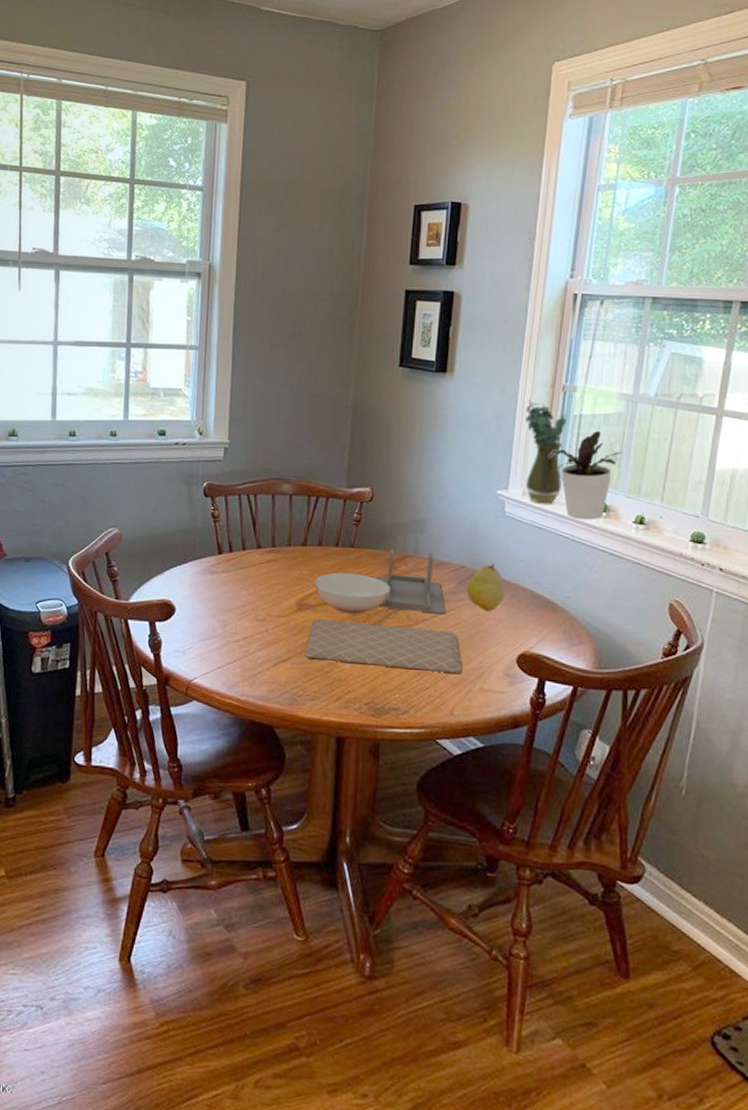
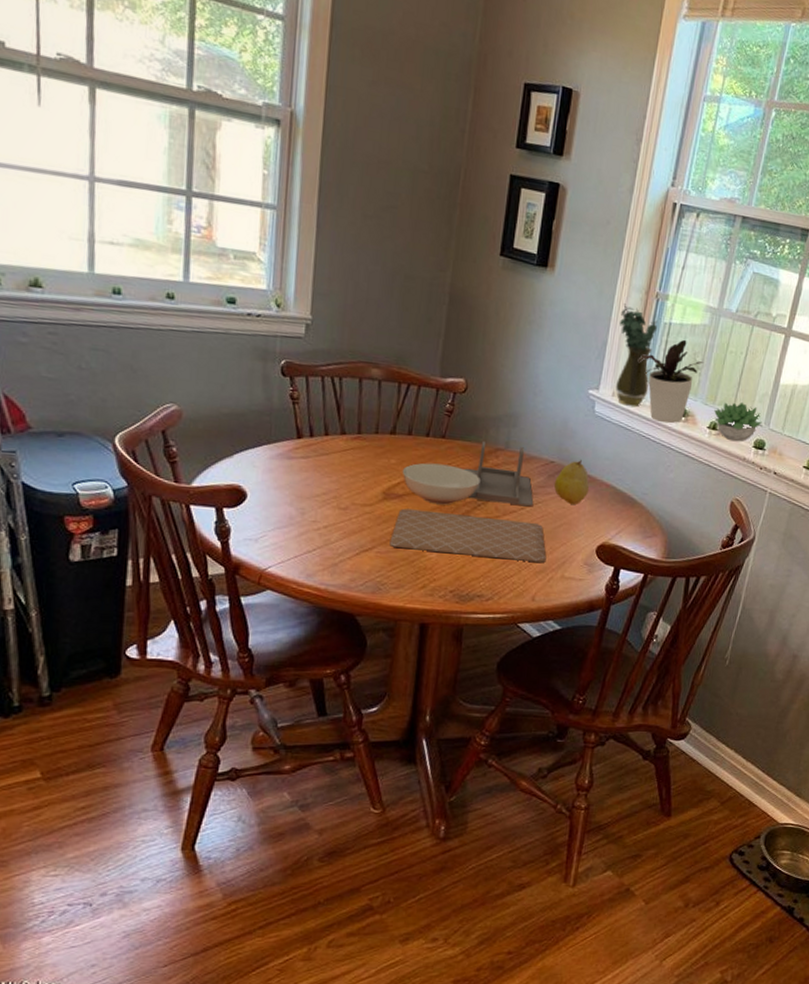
succulent plant: none [639,492,698,537] -> present [714,402,762,443]

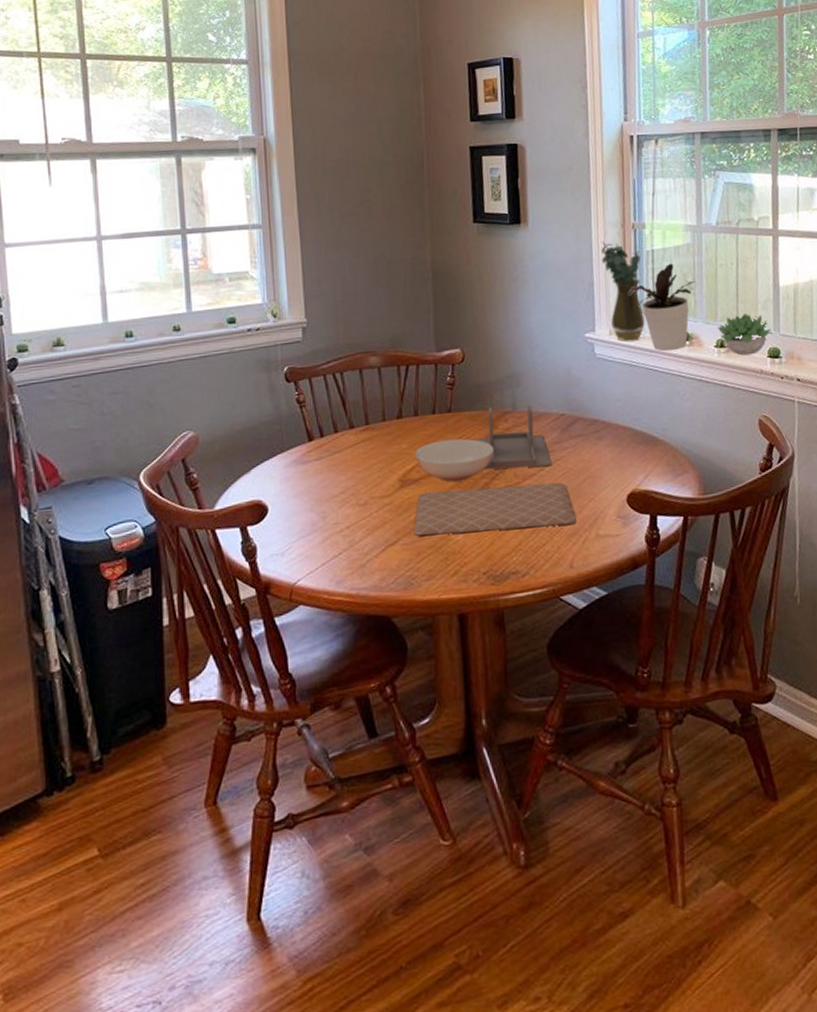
fruit: present [554,459,589,505] -> none [568,405,606,457]

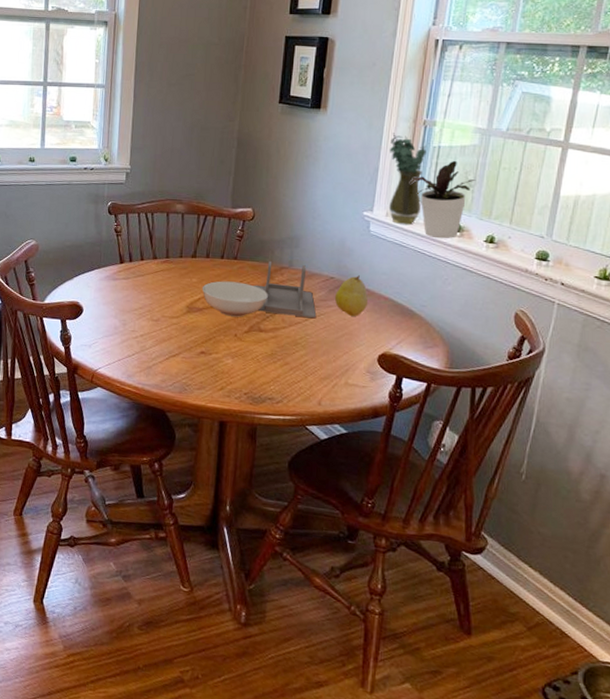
placemat: present [413,482,577,537] -> none [193,320,330,370]
fruit: none [568,405,606,457] -> present [334,274,368,317]
succulent plant: present [718,312,771,356] -> none [490,215,544,255]

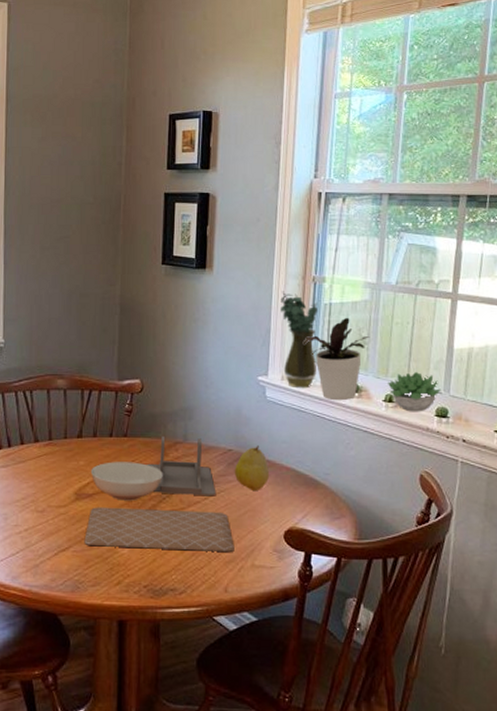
placemat: none [193,320,330,370] -> present [84,507,235,552]
succulent plant: none [490,215,544,255] -> present [388,371,441,412]

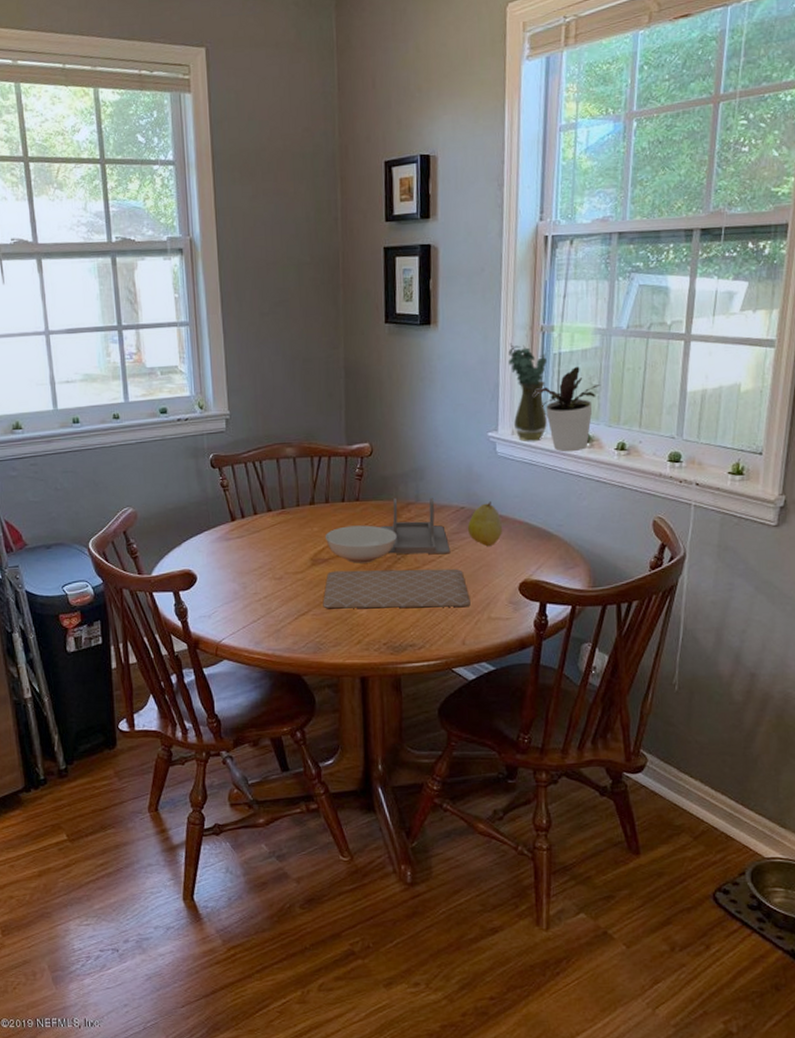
succulent plant: present [388,371,441,412] -> none [620,417,674,459]

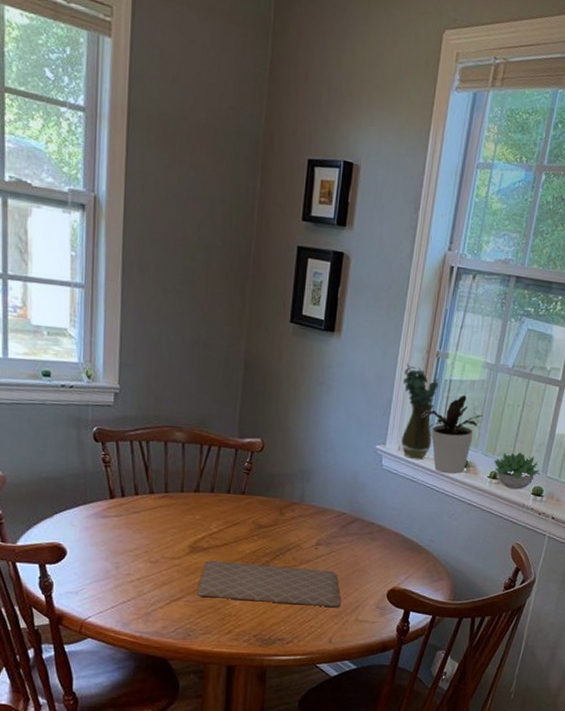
bowl: present [324,525,397,564] -> none [206,517,278,556]
napkin holder: present [380,497,451,554] -> none [263,495,328,556]
fruit: present [467,500,502,547] -> none [346,510,379,553]
succulent plant: none [620,417,674,459] -> present [494,452,540,490]

